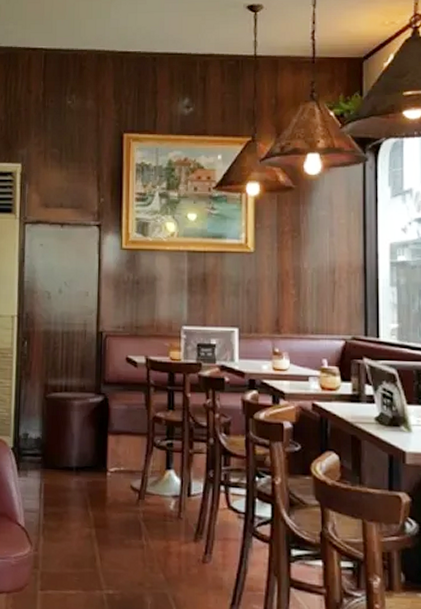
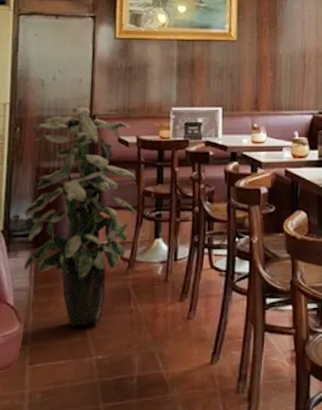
indoor plant: none [34,322,146,556] -> present [24,107,136,326]

